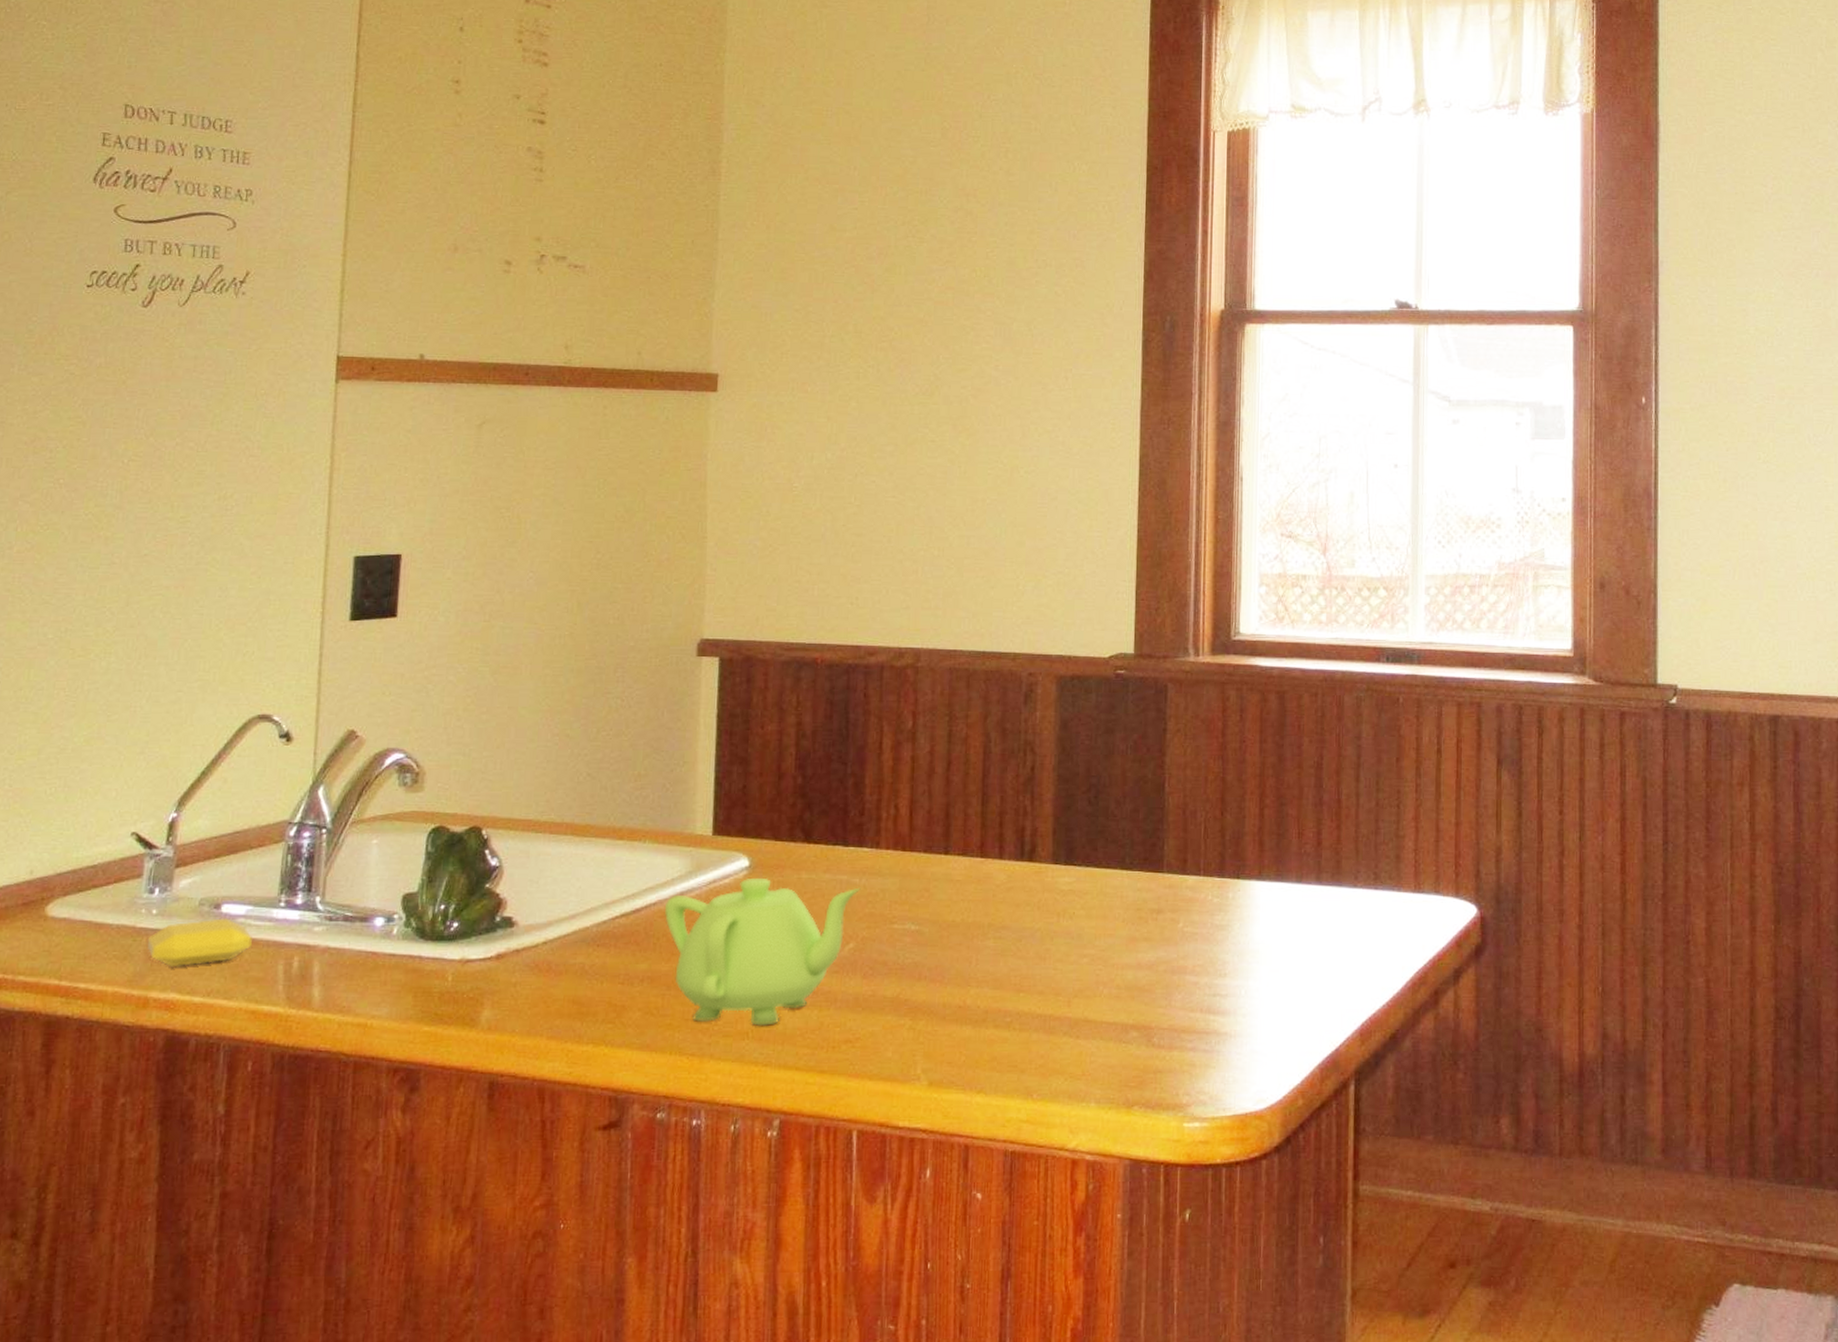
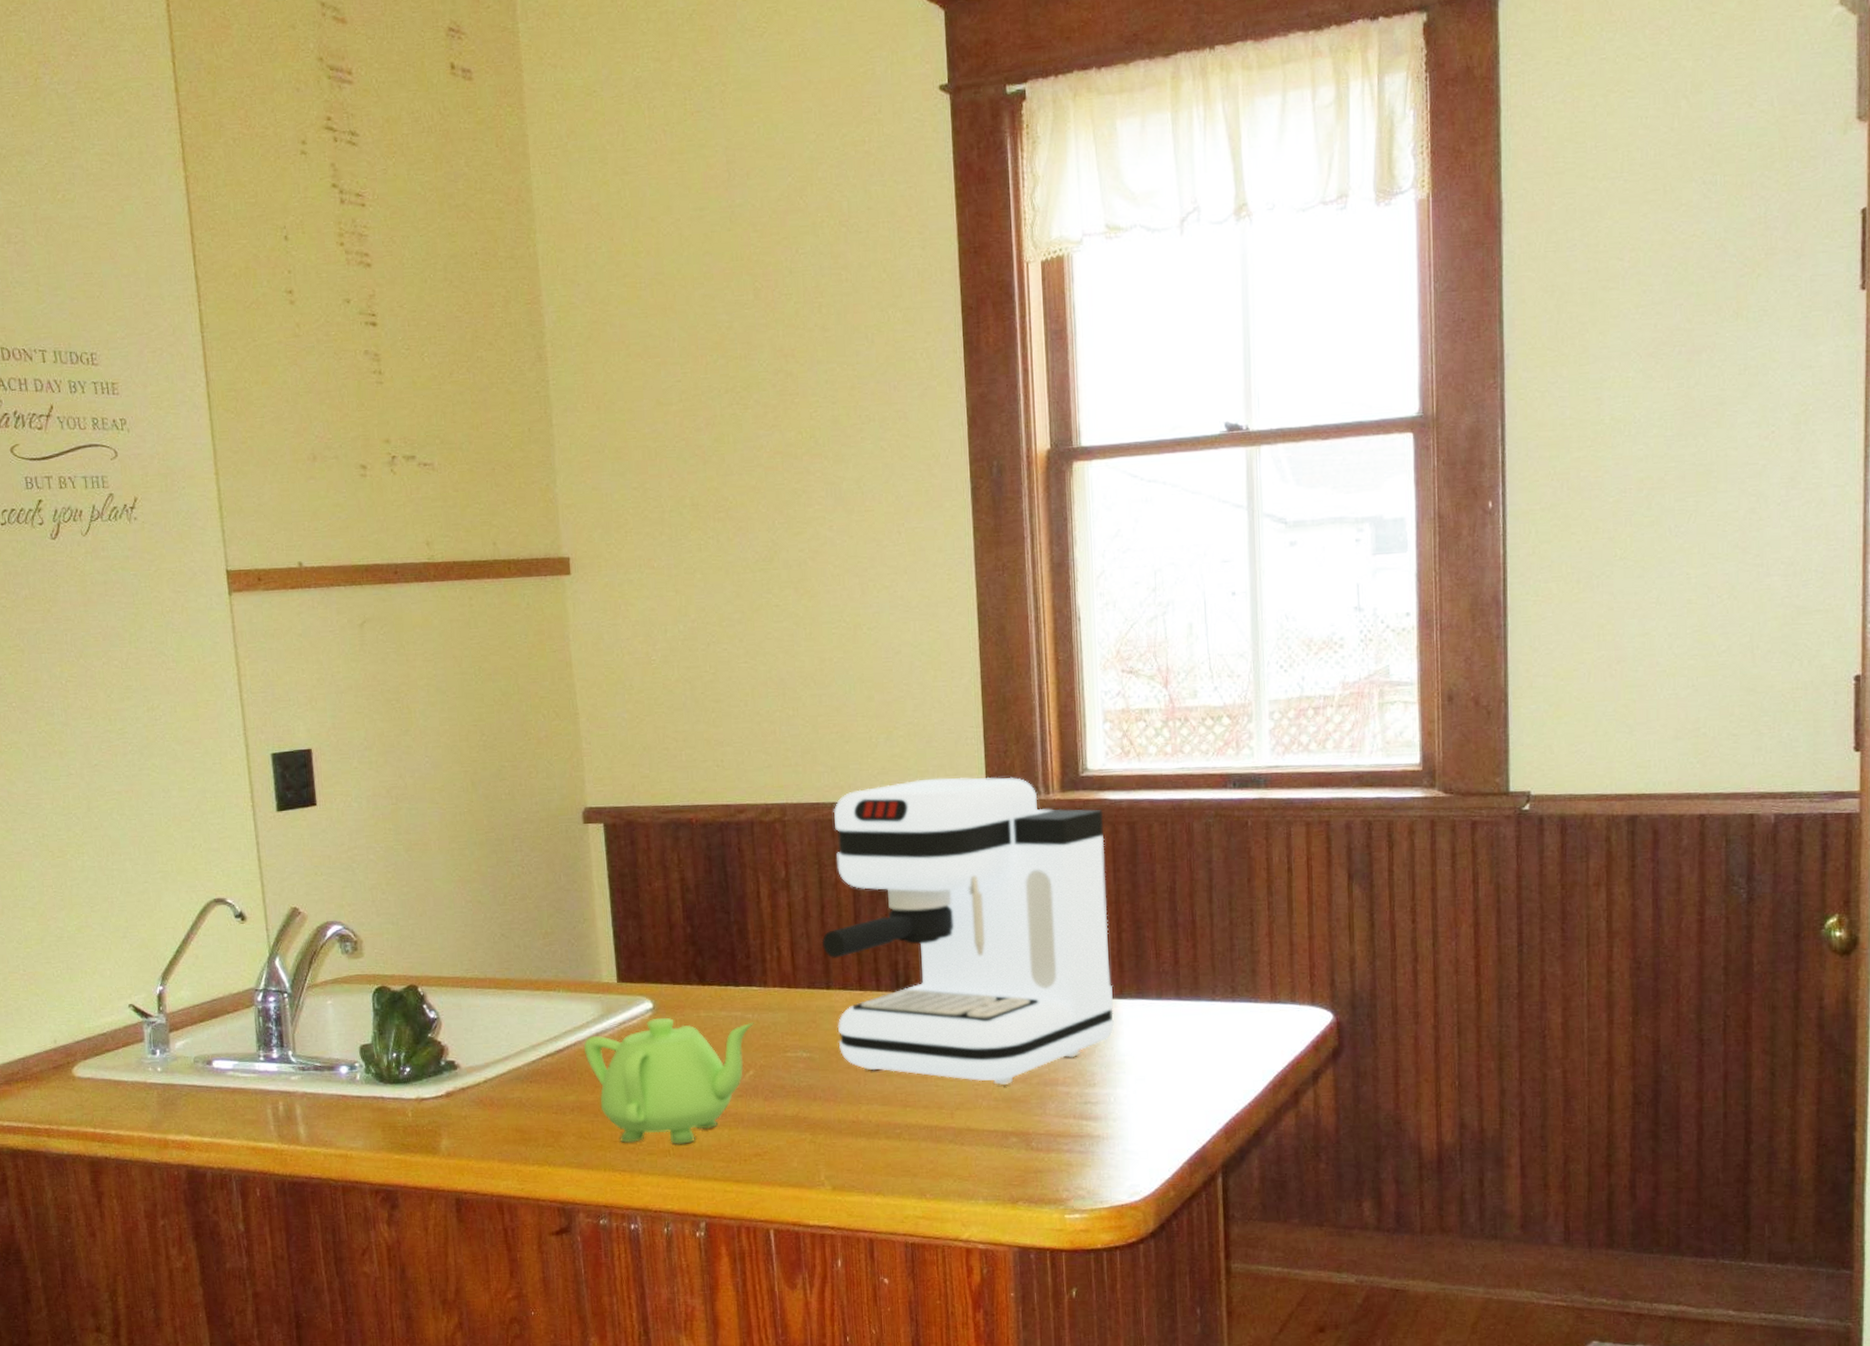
soap bar: present [147,918,252,966] -> none [157,1072,243,1114]
coffee maker: none [944,632,1253,971] -> present [821,777,1114,1085]

